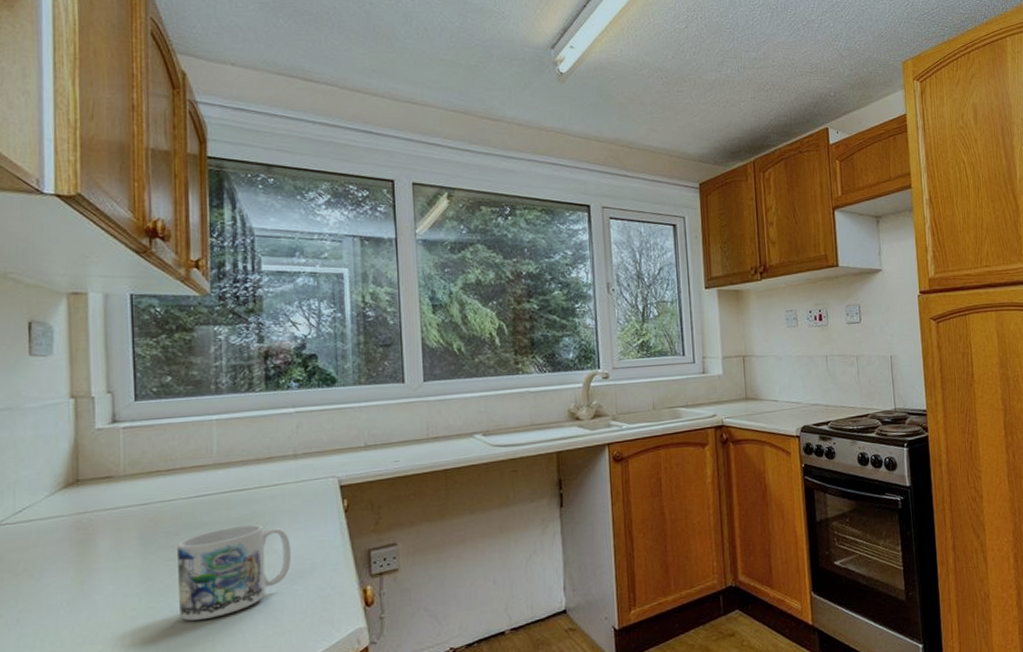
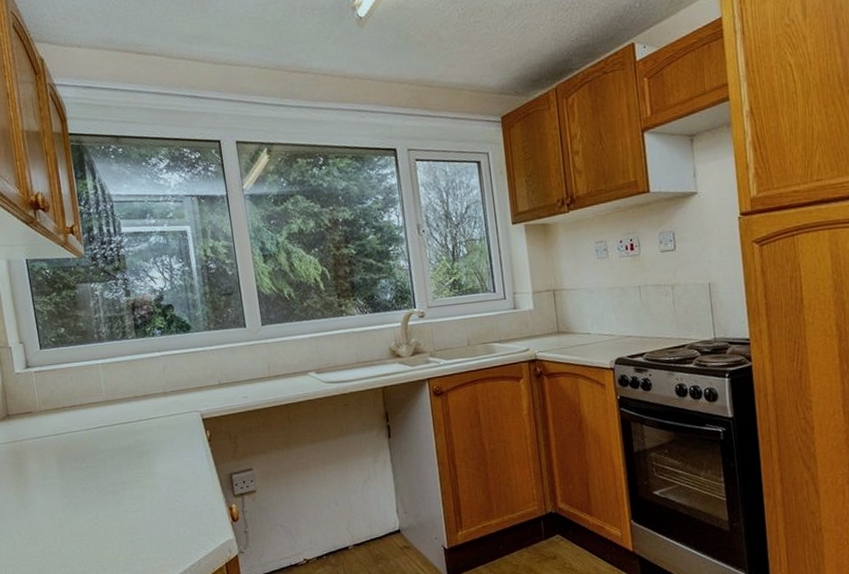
mug: present [177,524,292,621] -> none [85,451,171,529]

